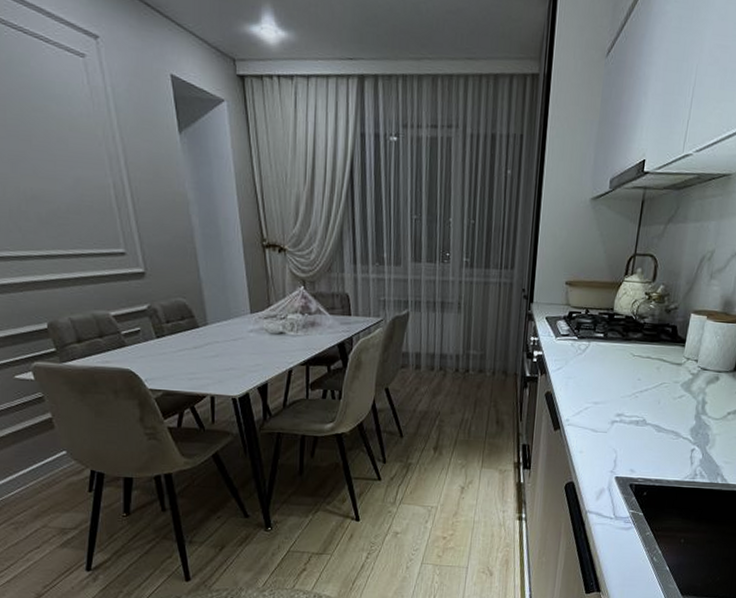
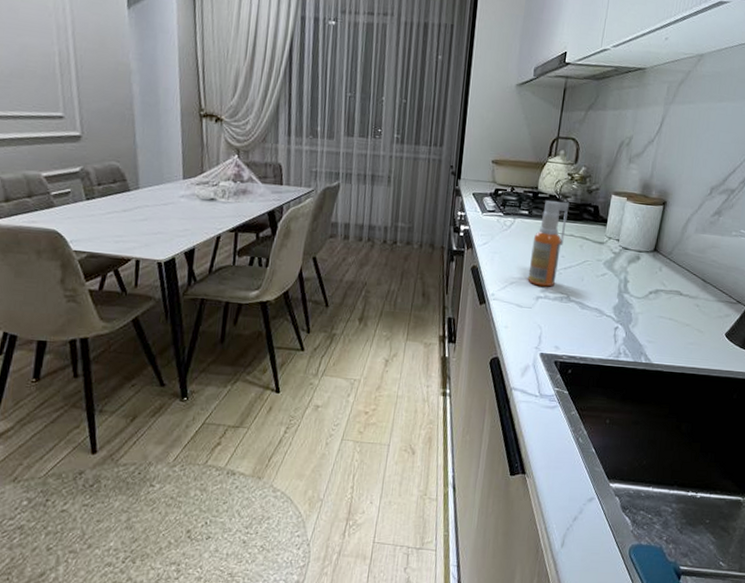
spray bottle: none [603,321,647,411] -> present [527,200,570,287]

